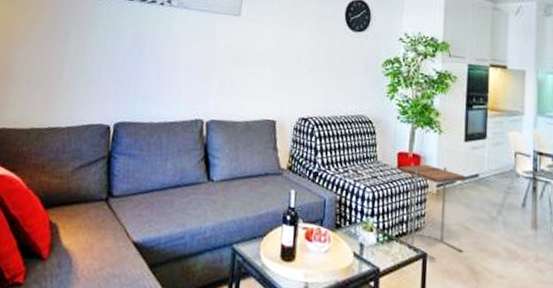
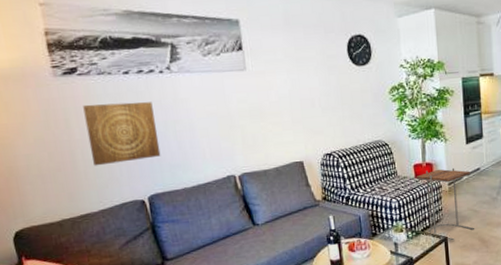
wall art: none [76,22,146,85] -> present [83,102,161,166]

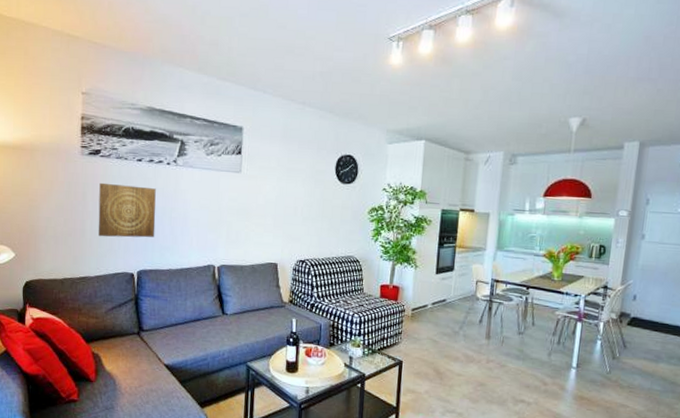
side table: present [416,167,474,241] -> none [381,292,436,366]

